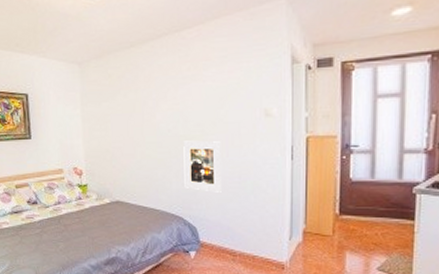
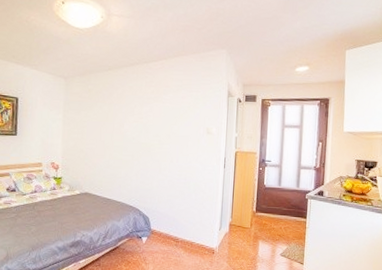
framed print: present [183,140,222,192] -> none [142,147,173,190]

